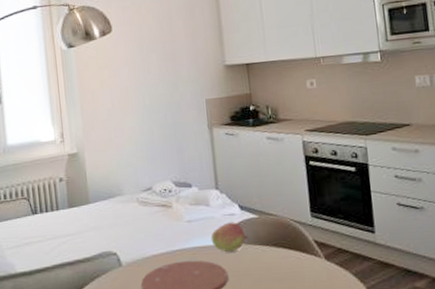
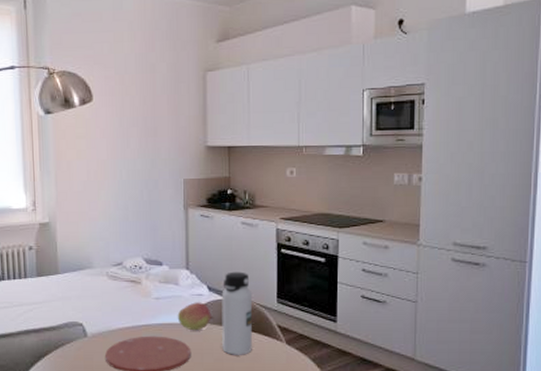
water bottle: none [253,187,291,275] -> present [221,271,253,355]

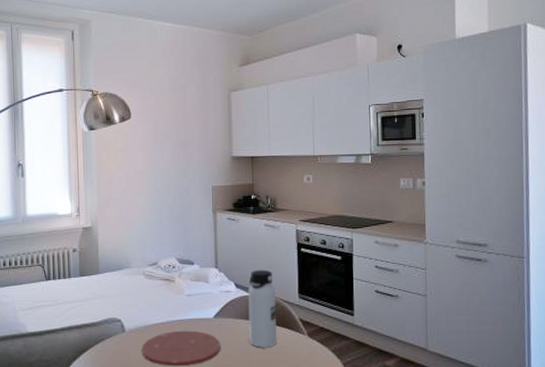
fruit: present [177,302,214,331] -> none [207,298,241,325]

